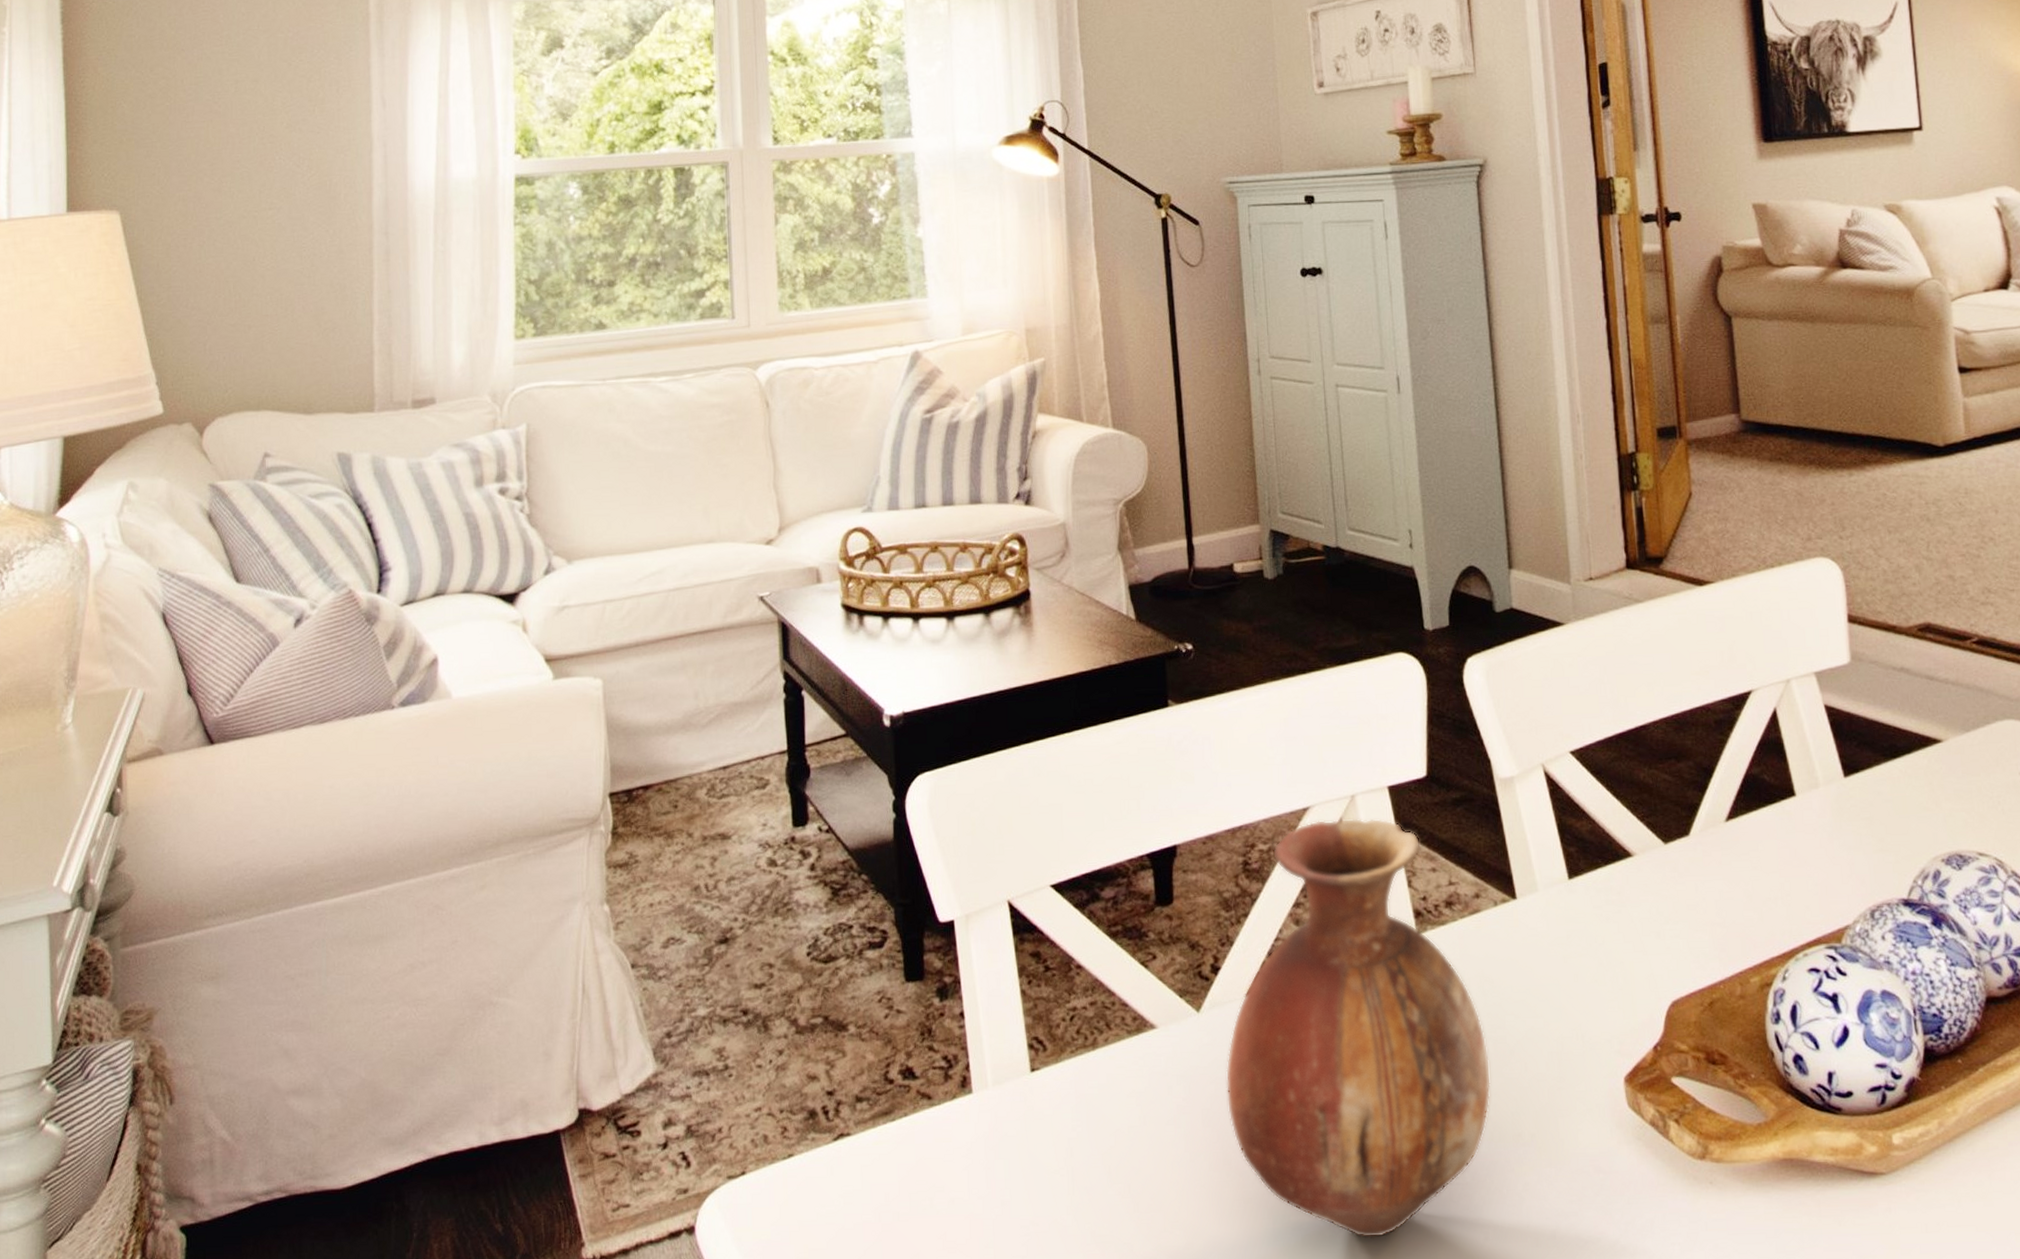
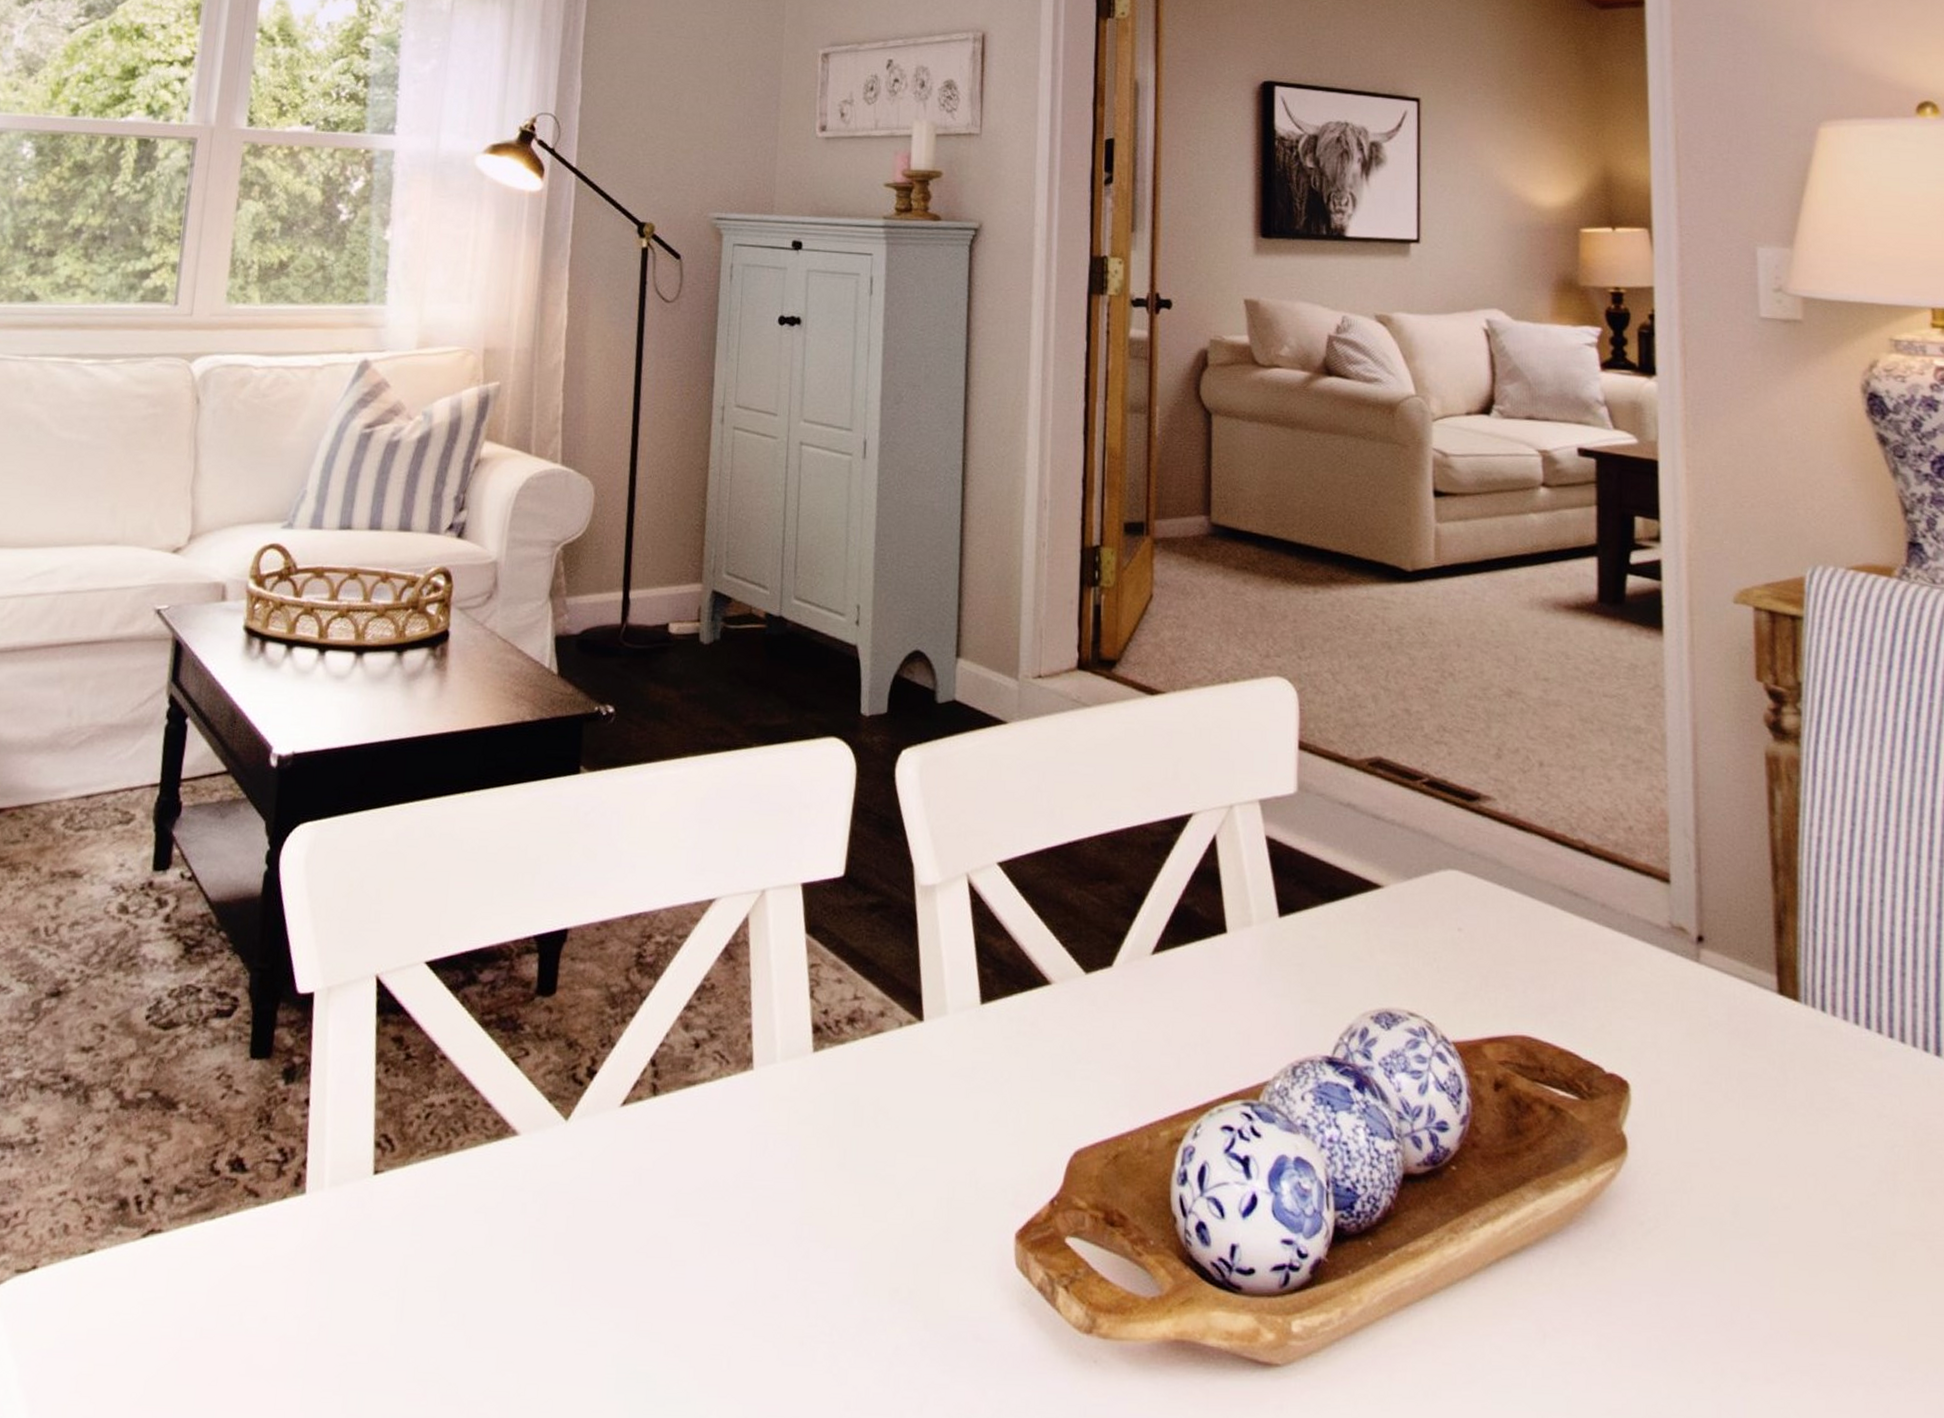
vase: present [1225,818,1491,1239] -> none [583,915,874,1399]

